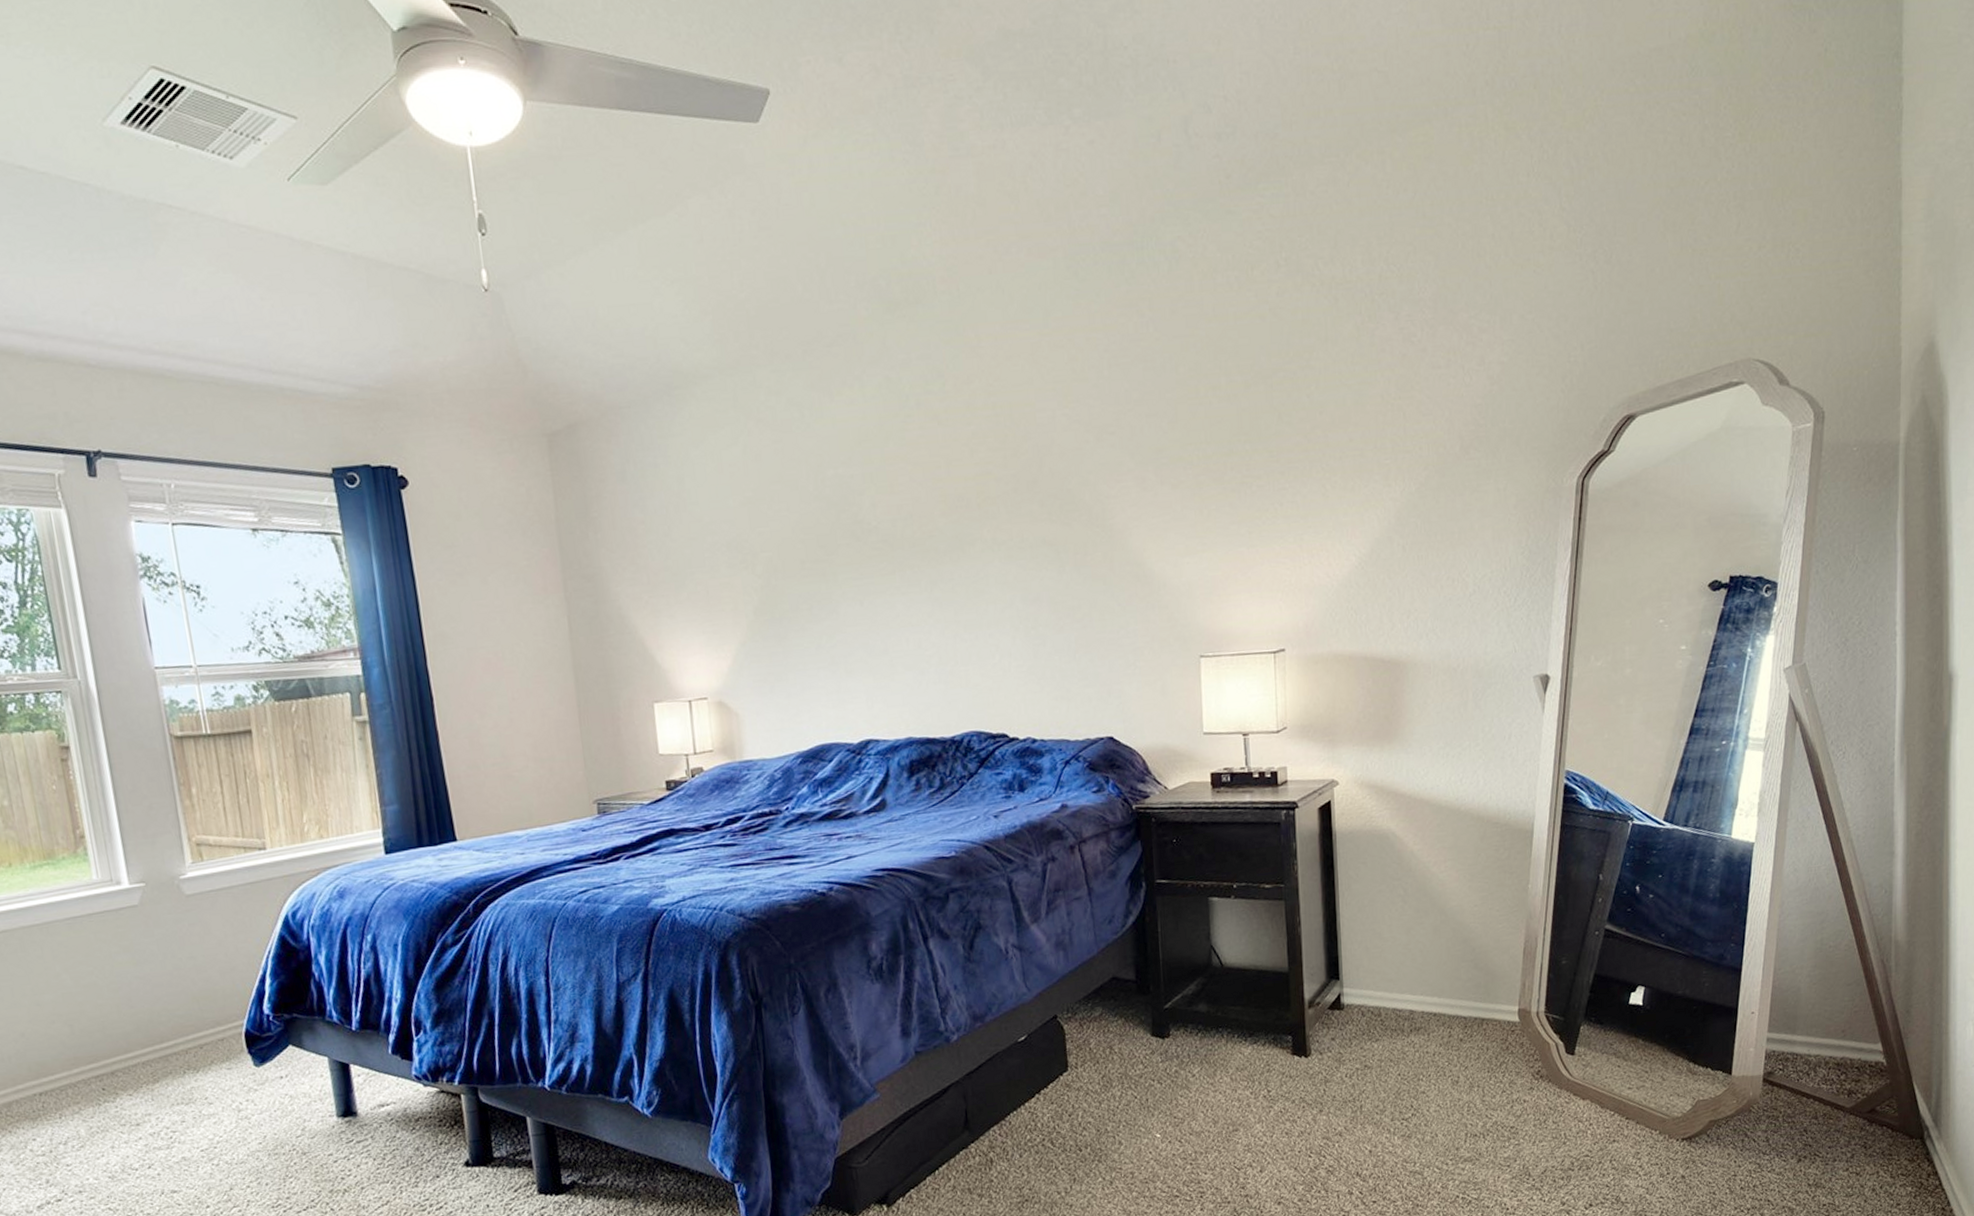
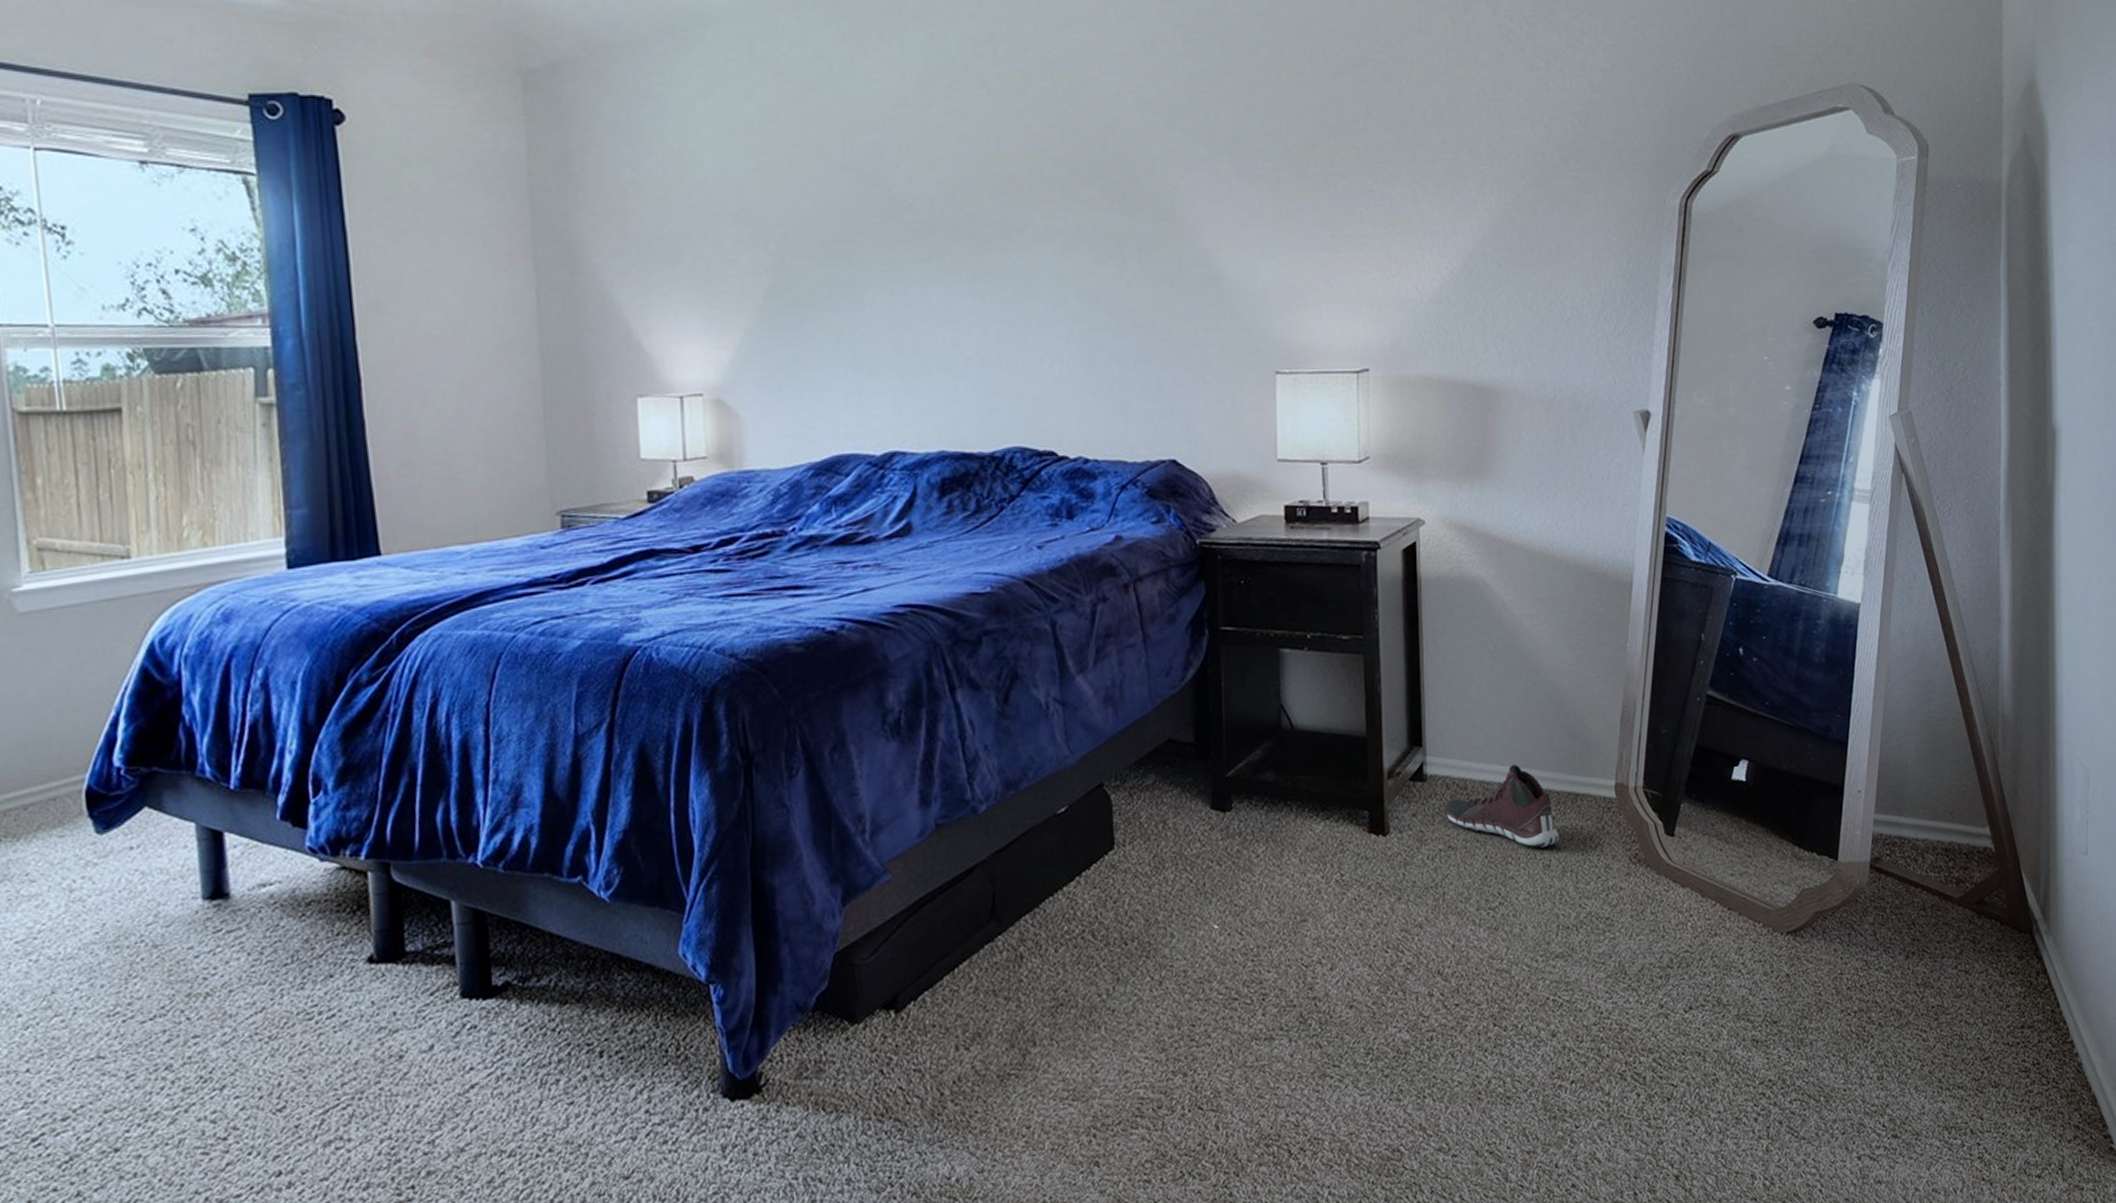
sneaker: none [1360,994,1467,1067] -> present [1444,765,1559,848]

